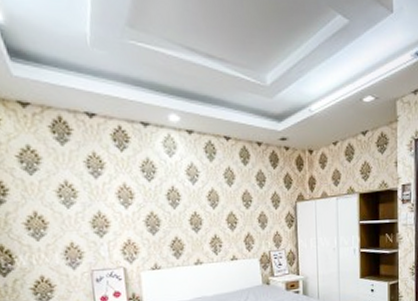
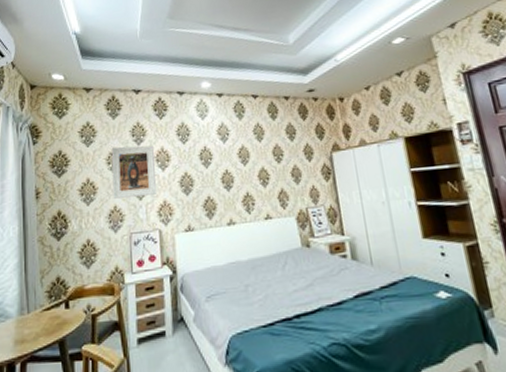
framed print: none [61,178,119,235] -> present [111,145,156,199]

